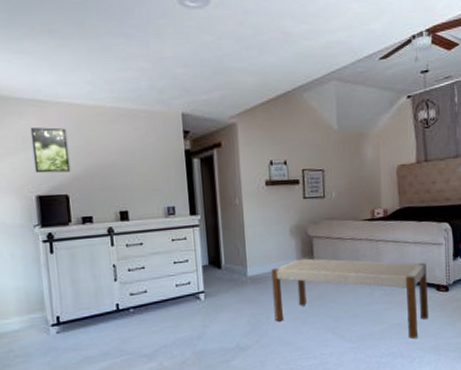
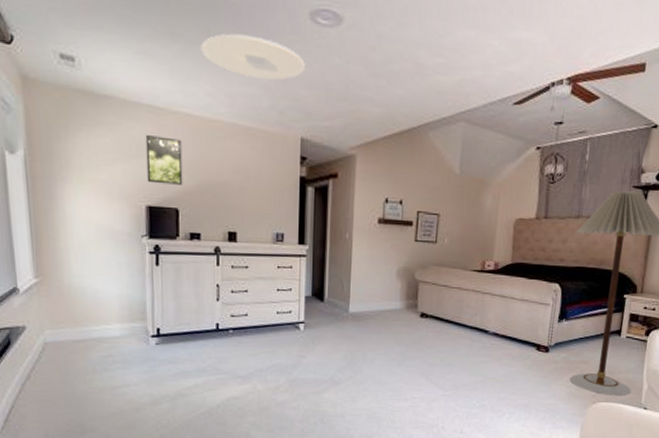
ceiling light: none [77,24,179,64] -> present [201,33,305,81]
bench: present [271,258,428,340] -> none [371,301,530,395]

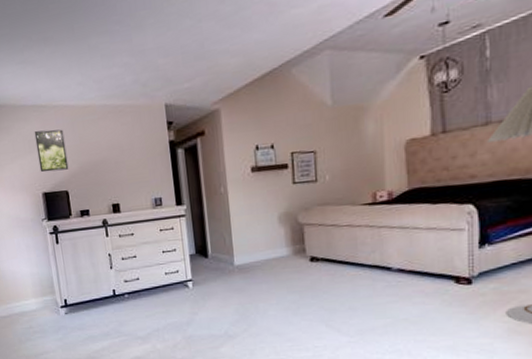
ceiling light: present [201,33,305,81] -> none [68,20,160,61]

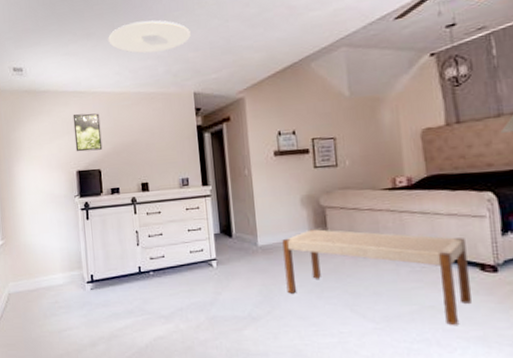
ceiling light: none [68,20,160,61] -> present [108,20,191,54]
bench: none [259,247,444,337] -> present [282,229,471,326]

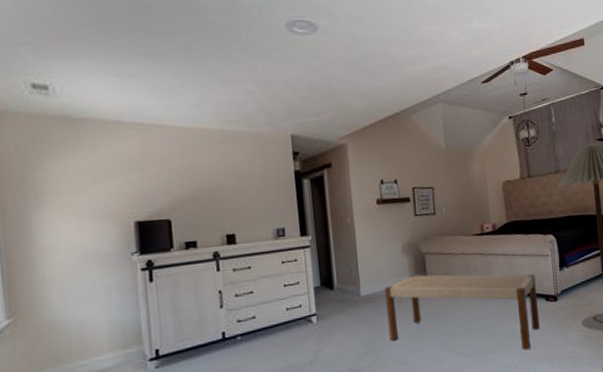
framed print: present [72,113,103,152] -> none [129,150,174,198]
ceiling light: present [108,20,191,54] -> none [182,48,288,87]

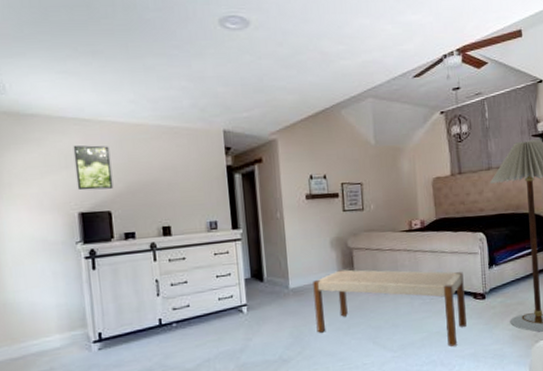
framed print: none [129,150,174,198] -> present [73,145,114,191]

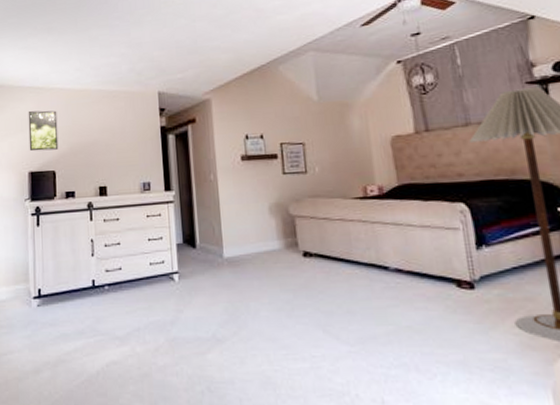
bench: present [313,269,467,347] -> none [249,240,449,349]

